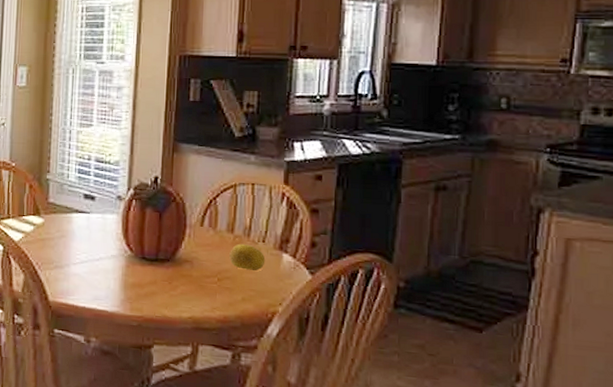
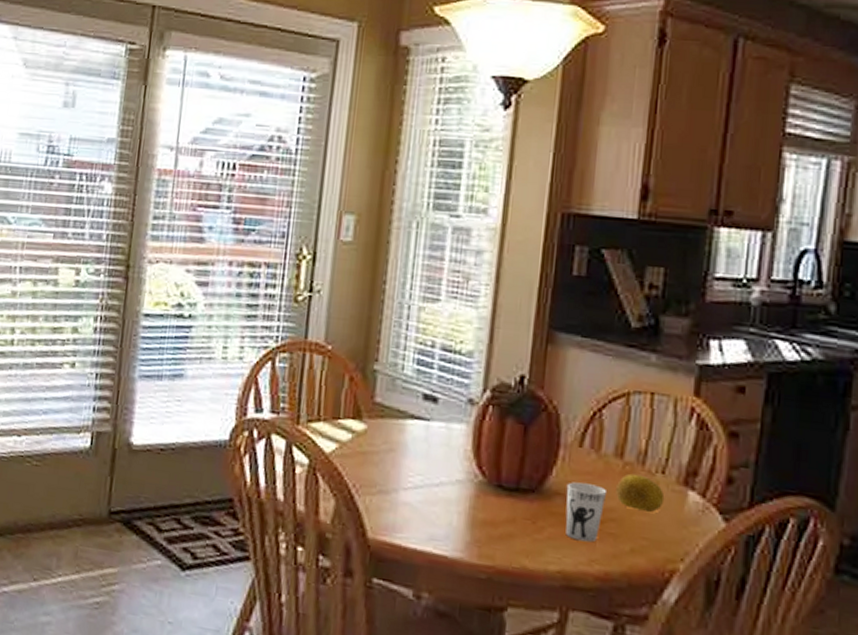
cup: none [192,252,223,295] -> present [565,482,608,542]

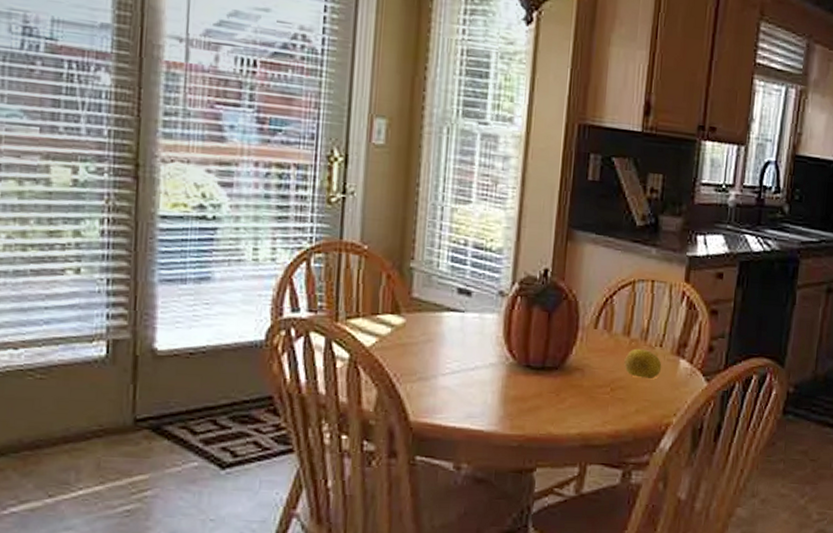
cup: present [565,482,608,542] -> none [583,358,617,407]

